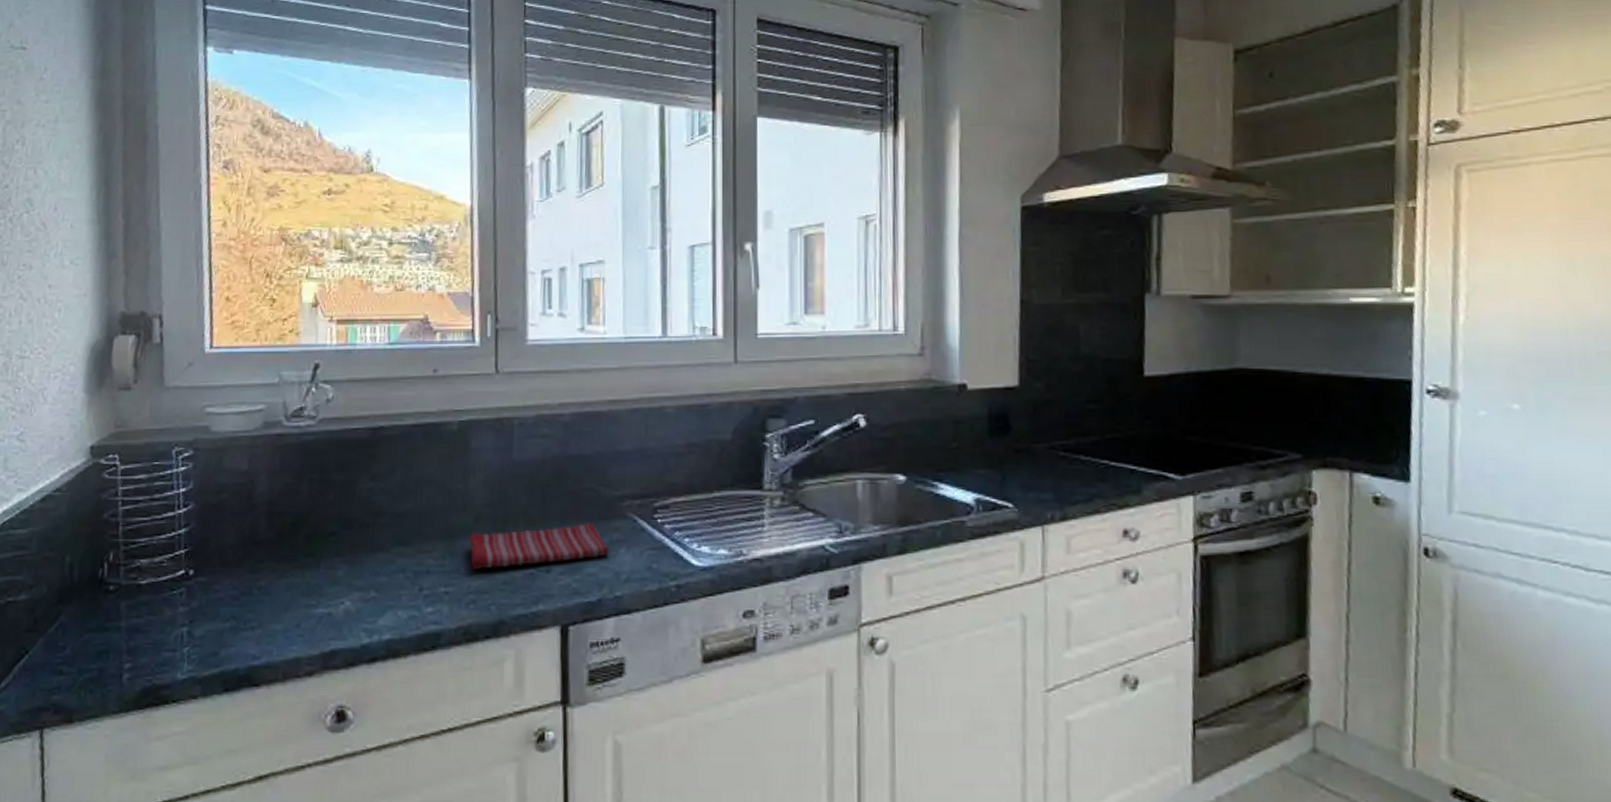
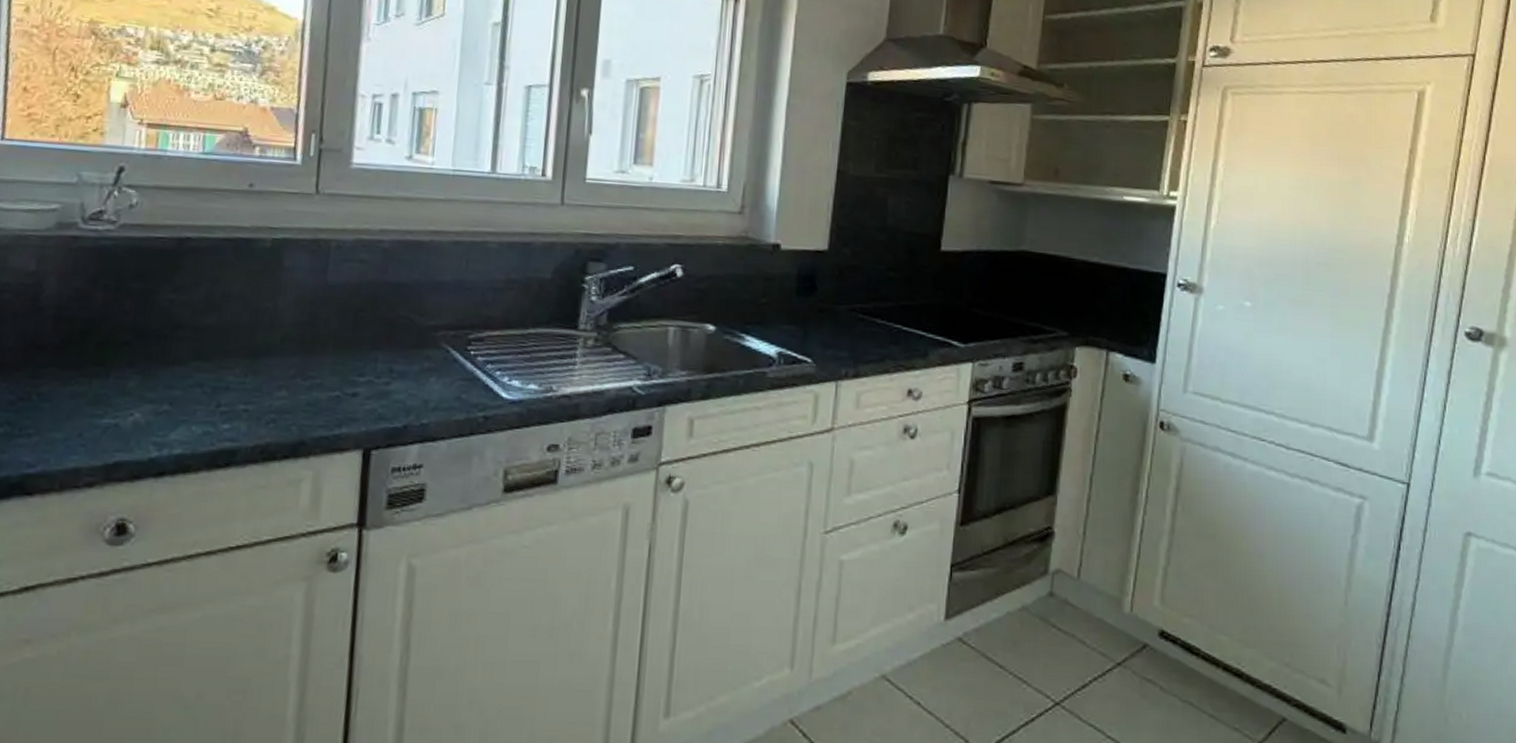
dish towel: present [469,522,609,569] -> none [273,349,419,389]

